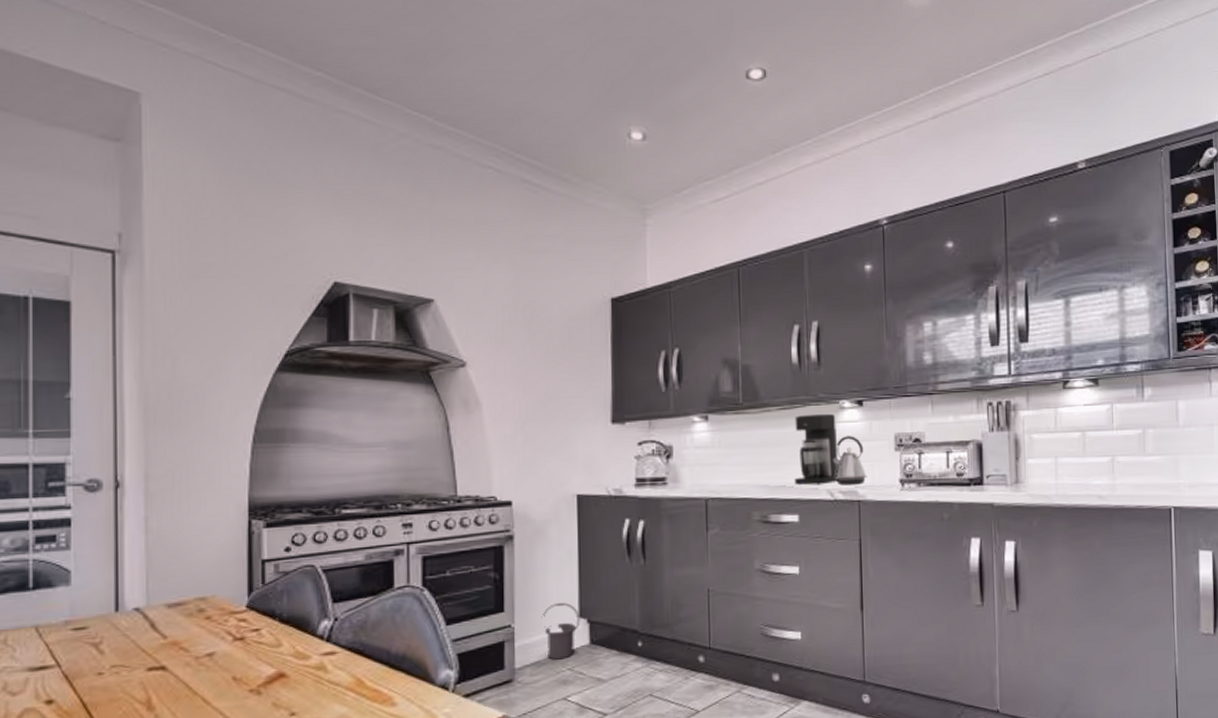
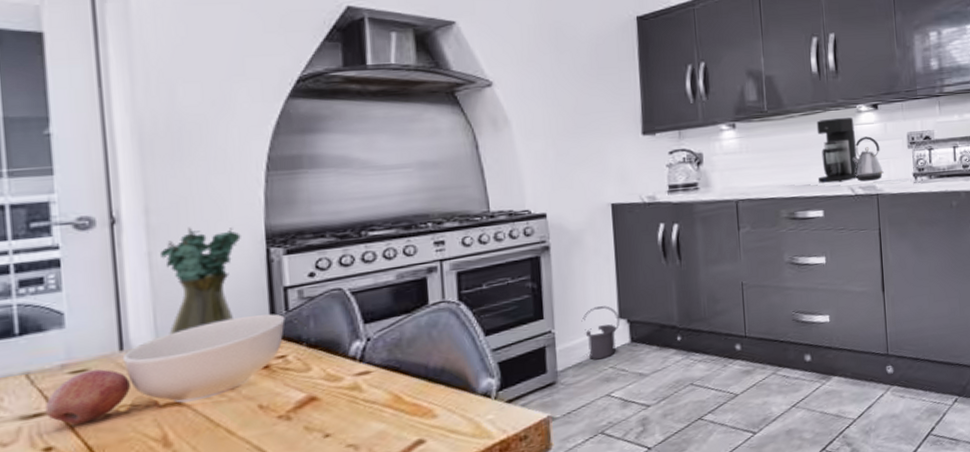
fruit: none [49,628,122,680] -> present [44,369,130,425]
bowl: none [117,585,261,668] -> present [122,313,285,403]
vase: none [156,495,226,600] -> present [160,227,241,335]

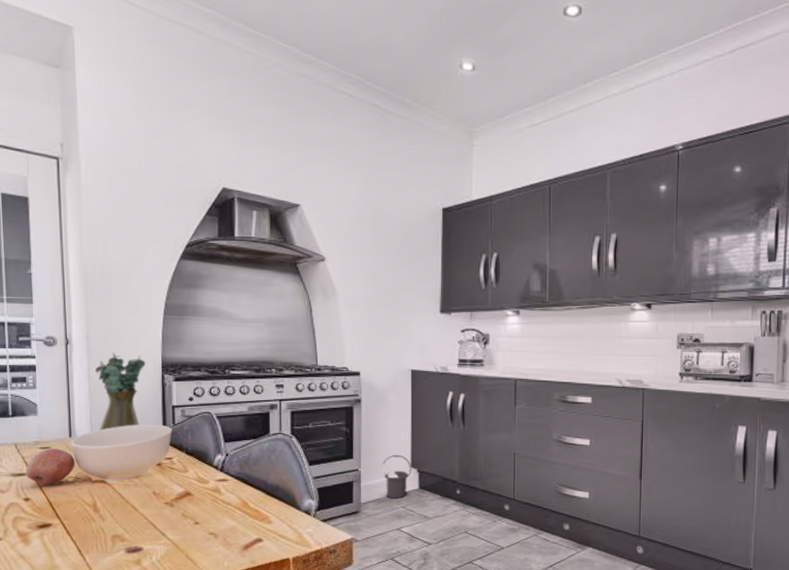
coffee maker: present [816,117,858,184] -> none [589,313,628,374]
kettle: present [853,136,884,182] -> none [623,333,651,375]

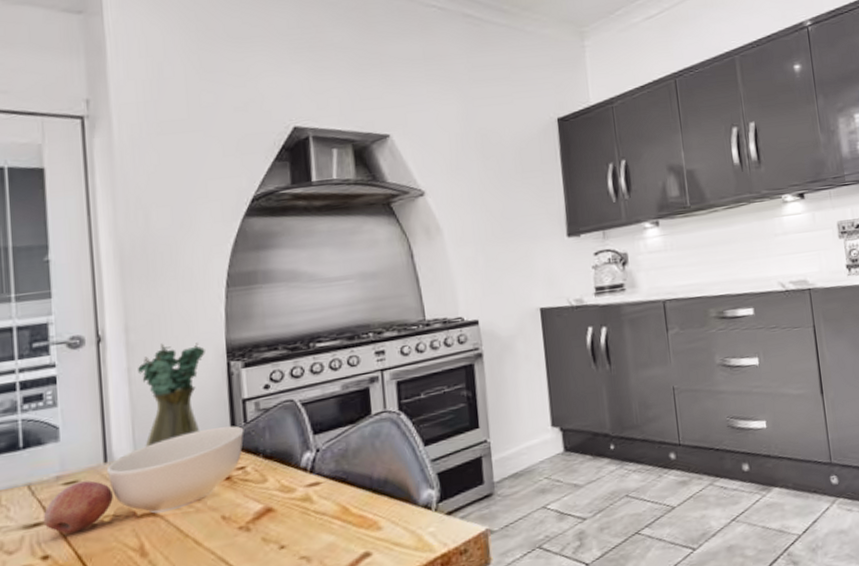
bucket: present [382,455,411,499] -> none [515,413,553,471]

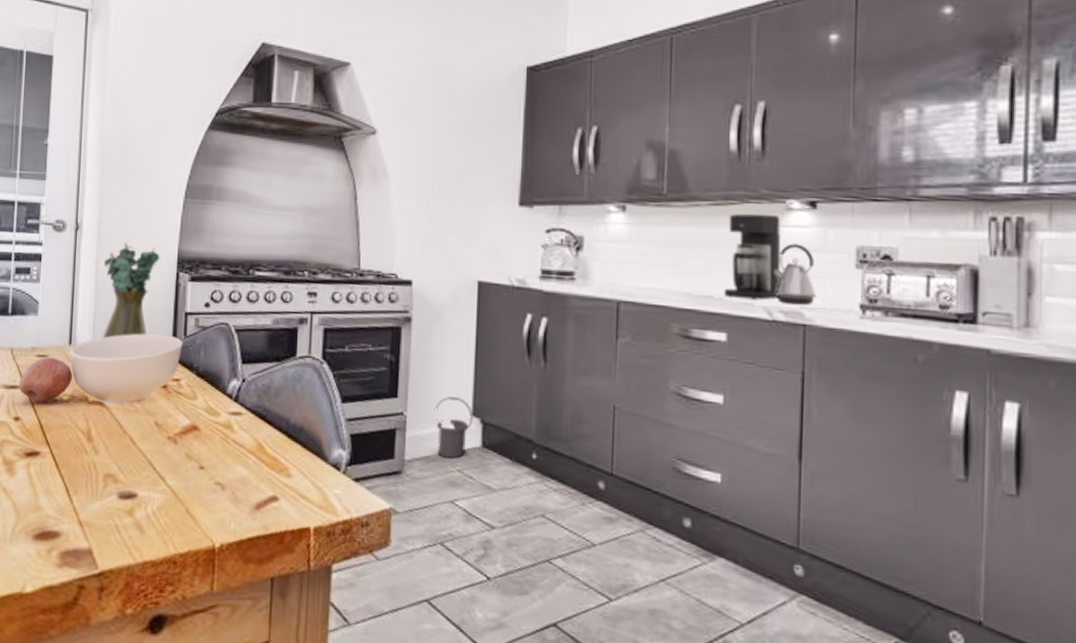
bucket: none [515,413,553,471] -> present [434,397,473,459]
coffee maker: none [741,208,787,280] -> present [723,213,781,301]
kettle: none [781,227,815,276] -> present [774,243,817,305]

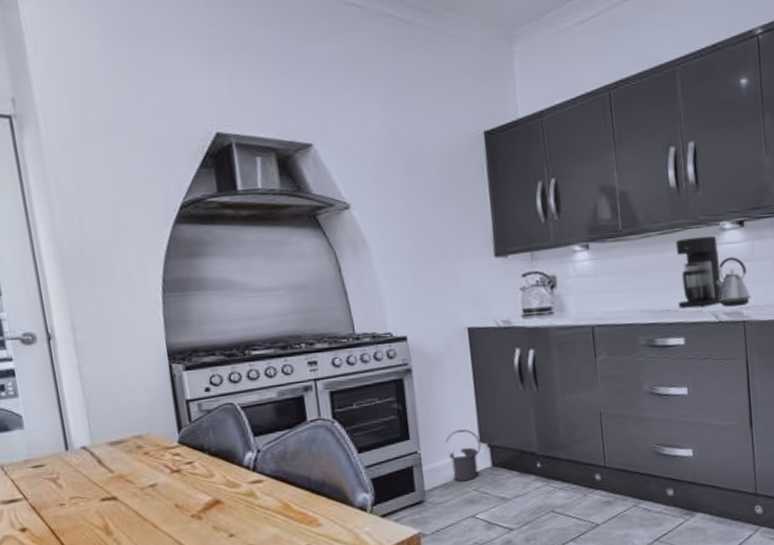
fruit: present [18,357,72,403] -> none [17,465,77,511]
bowl: present [70,333,183,405] -> none [68,423,190,499]
vase: present [102,242,160,339] -> none [87,343,149,439]

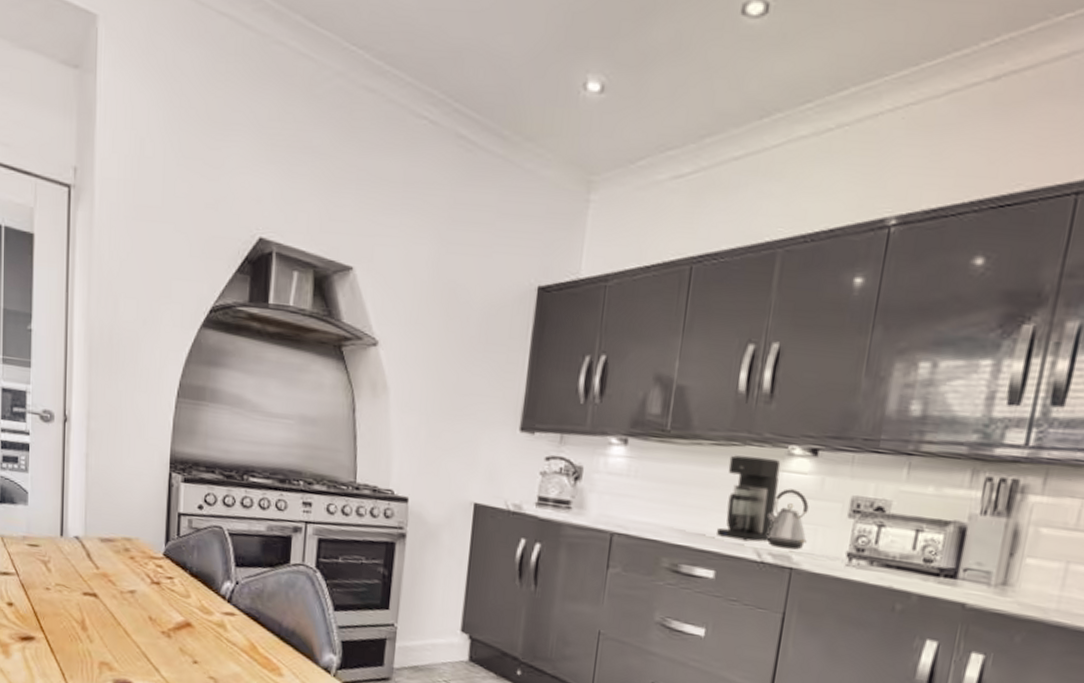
bucket: present [444,429,481,482] -> none [424,612,462,670]

